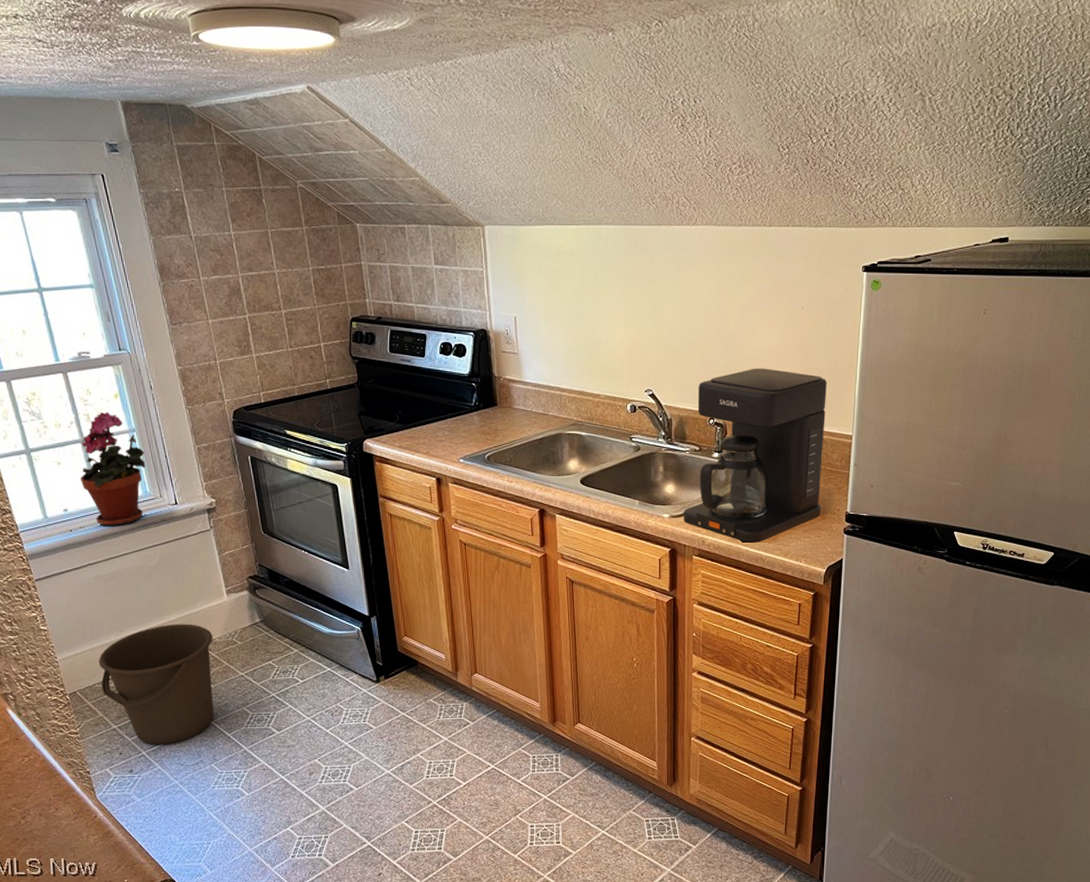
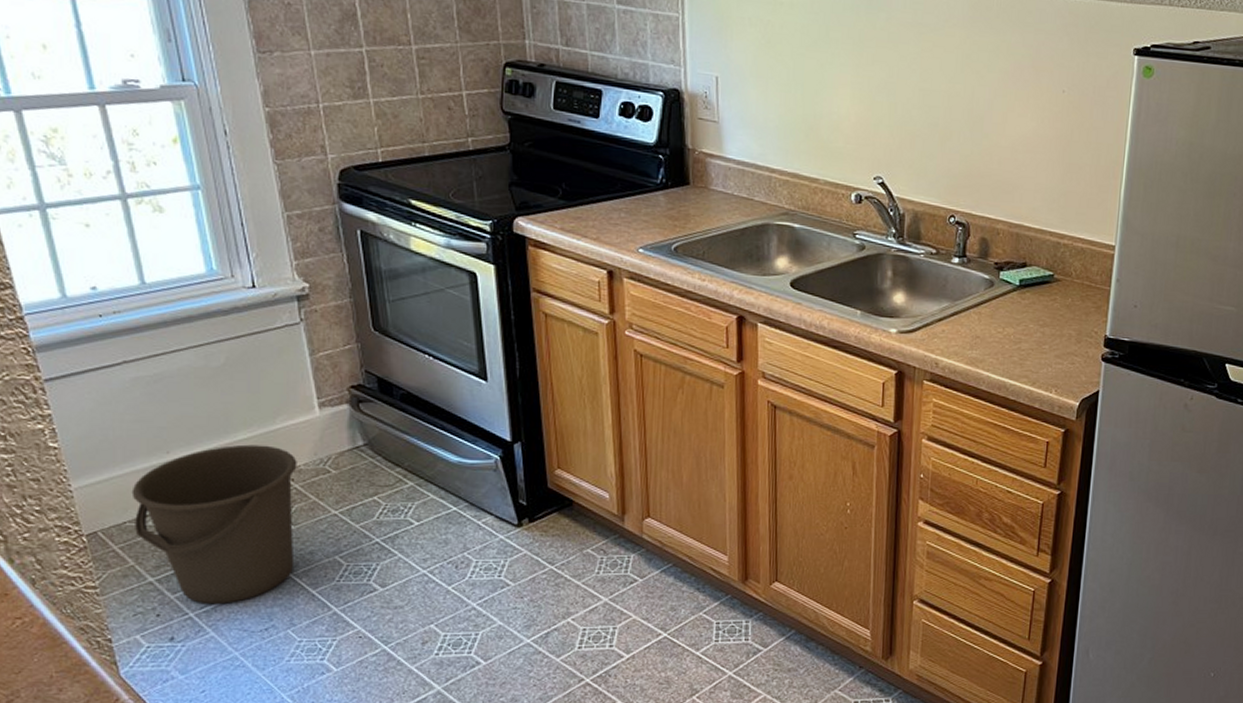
potted plant: present [80,411,146,527] -> none [117,160,213,313]
coffee maker: present [683,368,827,543] -> none [913,159,1089,368]

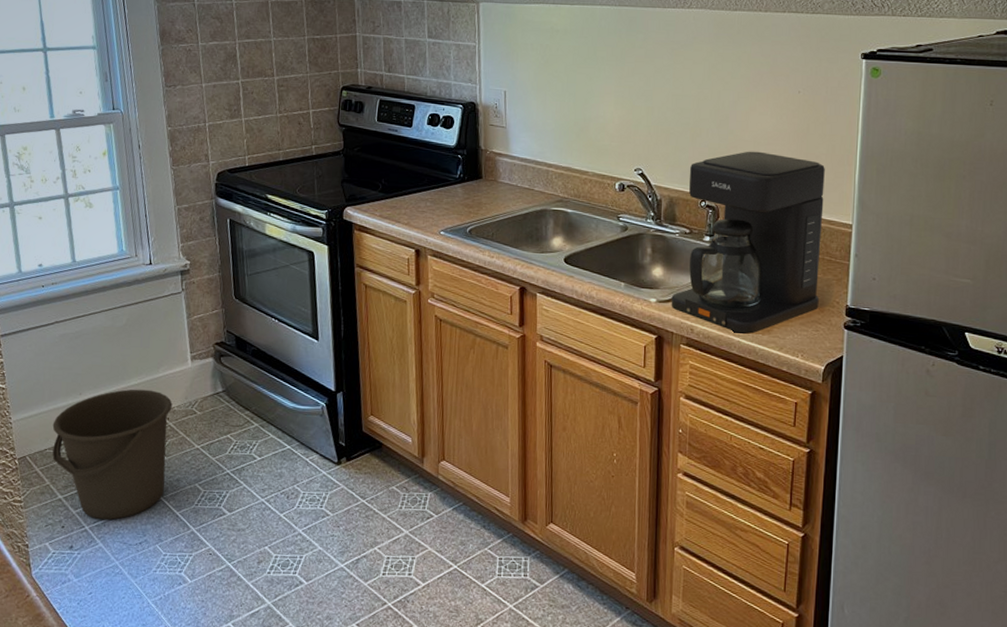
coffee maker: none [913,159,1089,368] -> present [671,151,825,334]

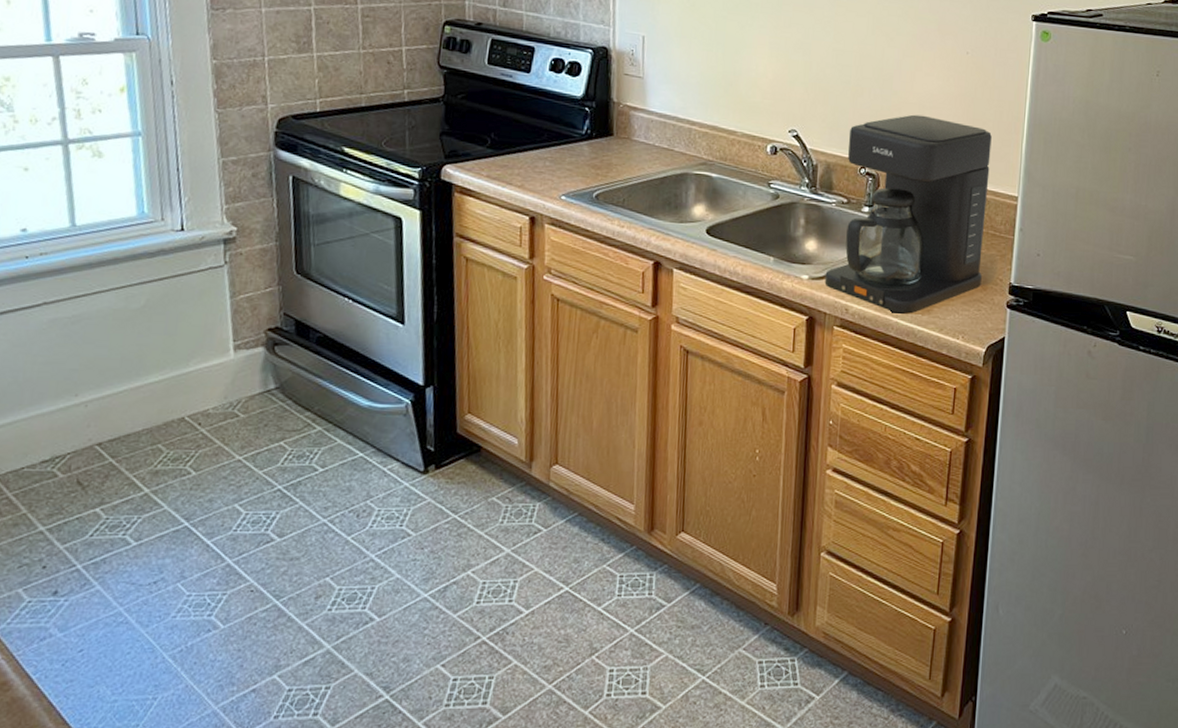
bucket: present [52,389,173,520] -> none [32,387,207,556]

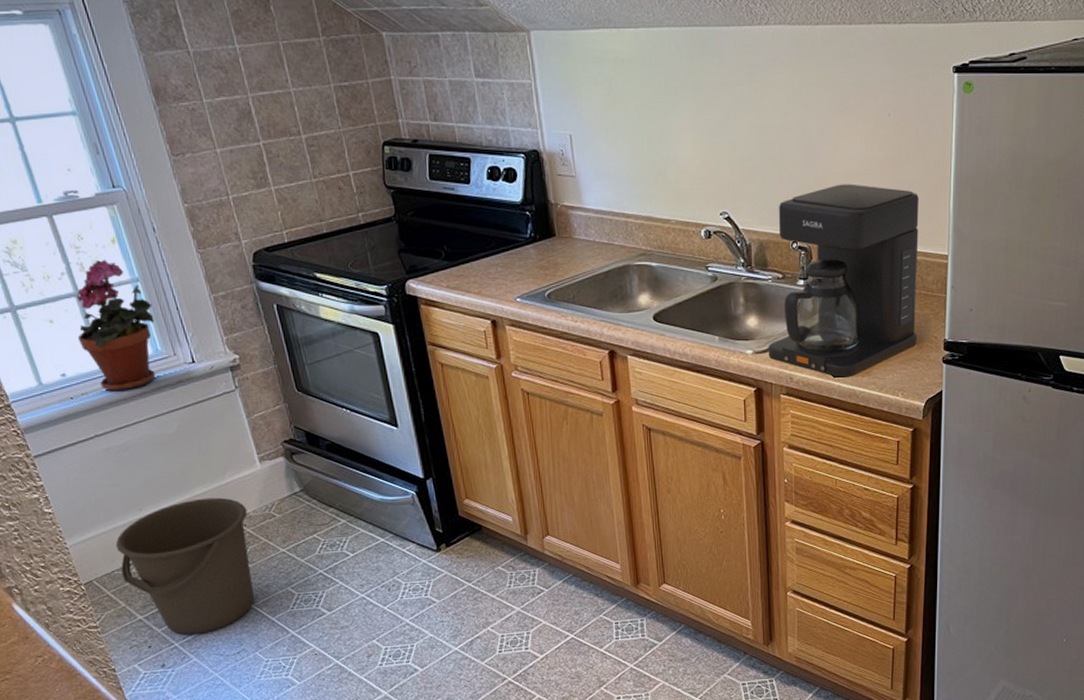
bucket: none [32,387,207,556] -> present [115,497,254,635]
potted plant: none [52,108,150,255] -> present [76,259,156,392]

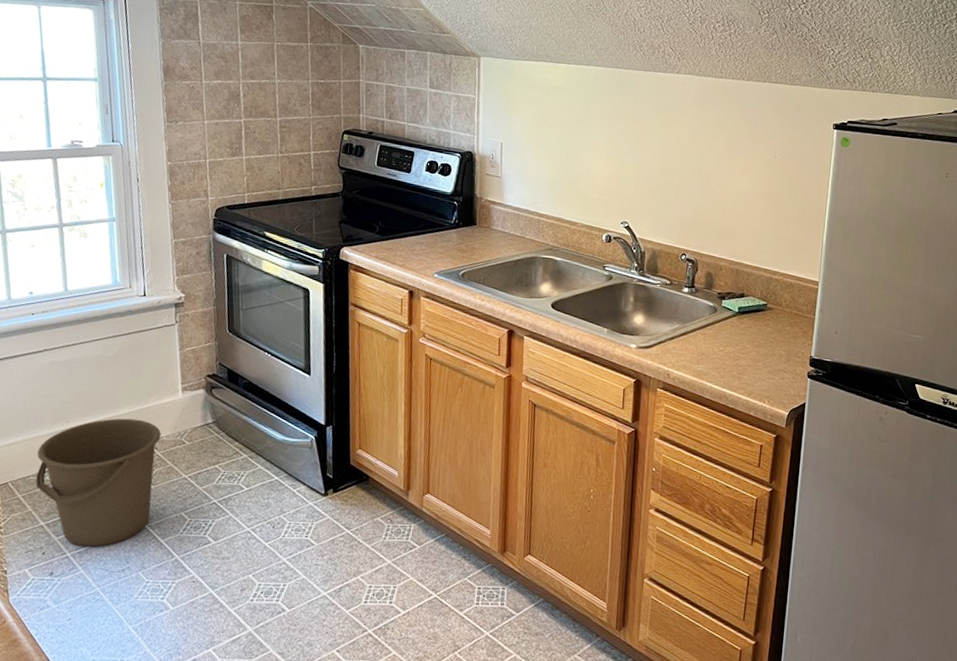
potted plant: present [76,259,156,392] -> none [51,199,121,314]
coffee maker: present [768,184,919,378] -> none [650,209,796,380]

